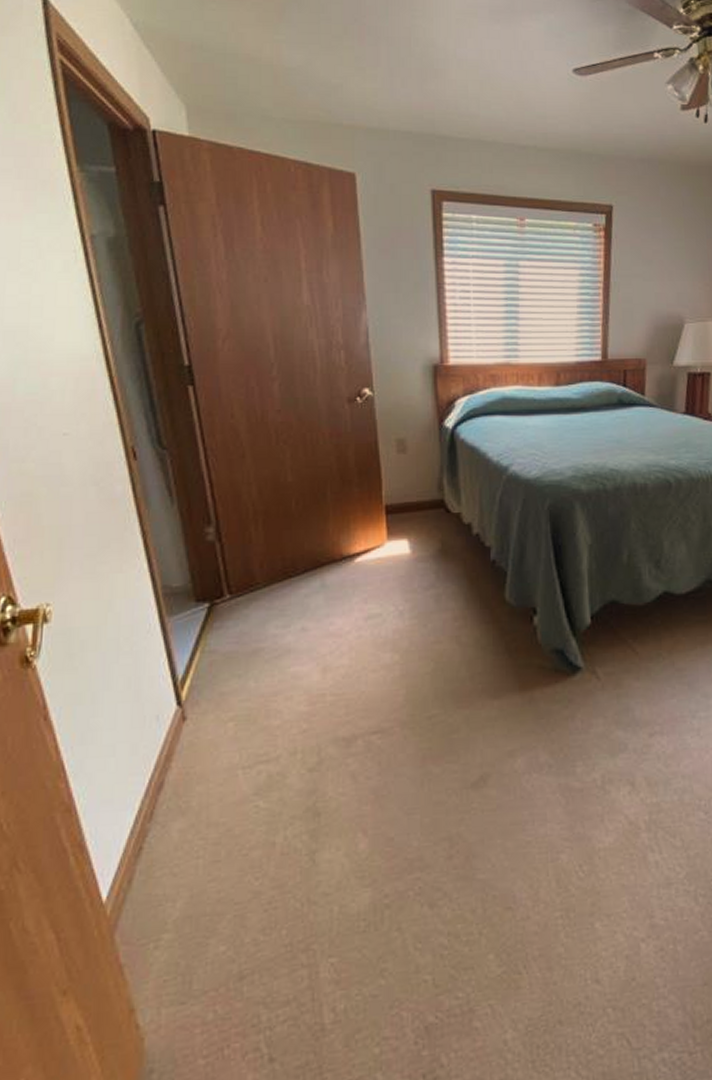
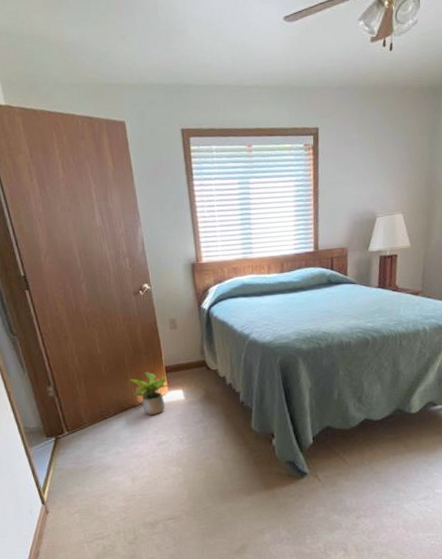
potted plant: none [331,511,389,576] -> present [130,371,169,416]

